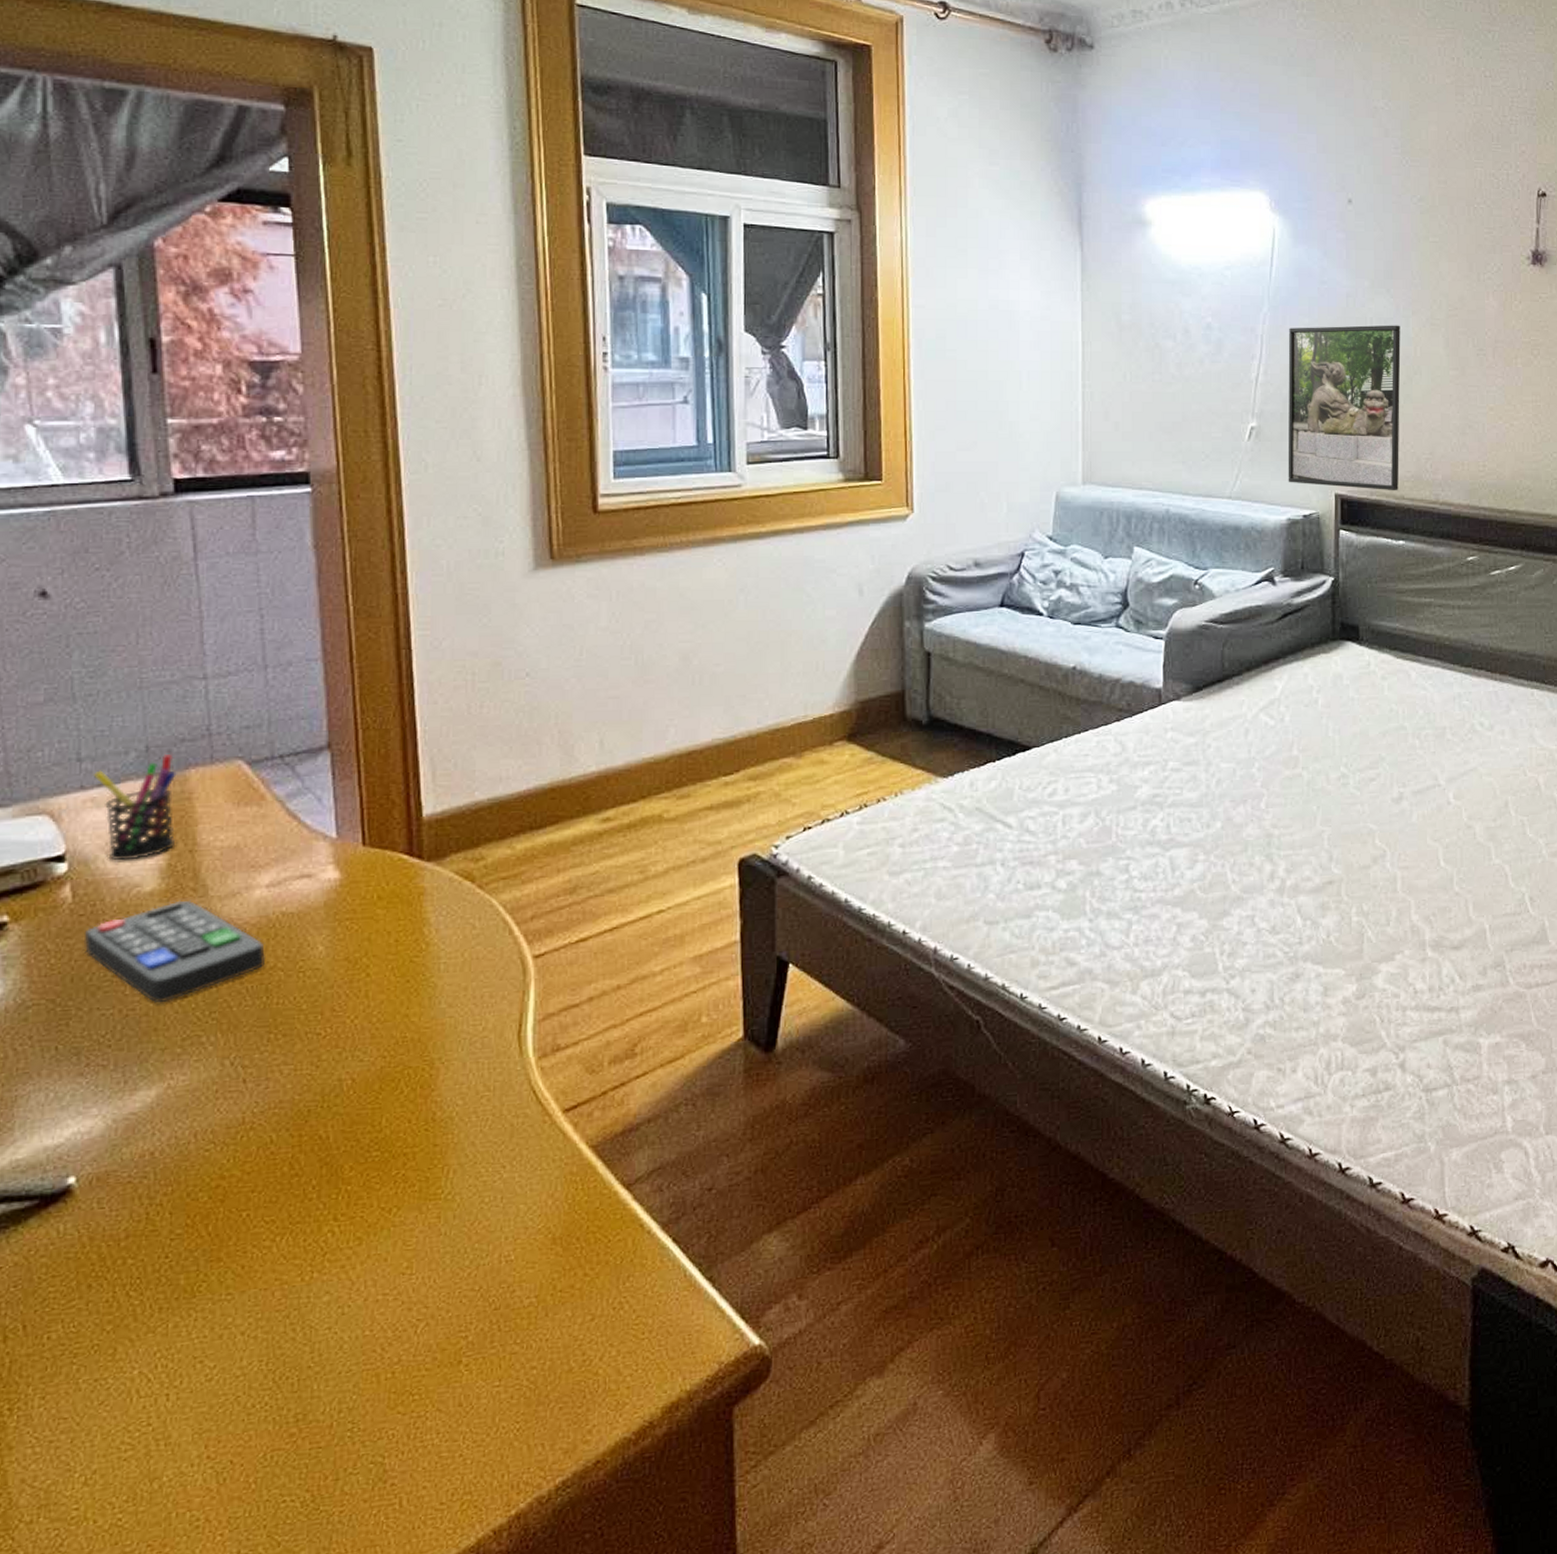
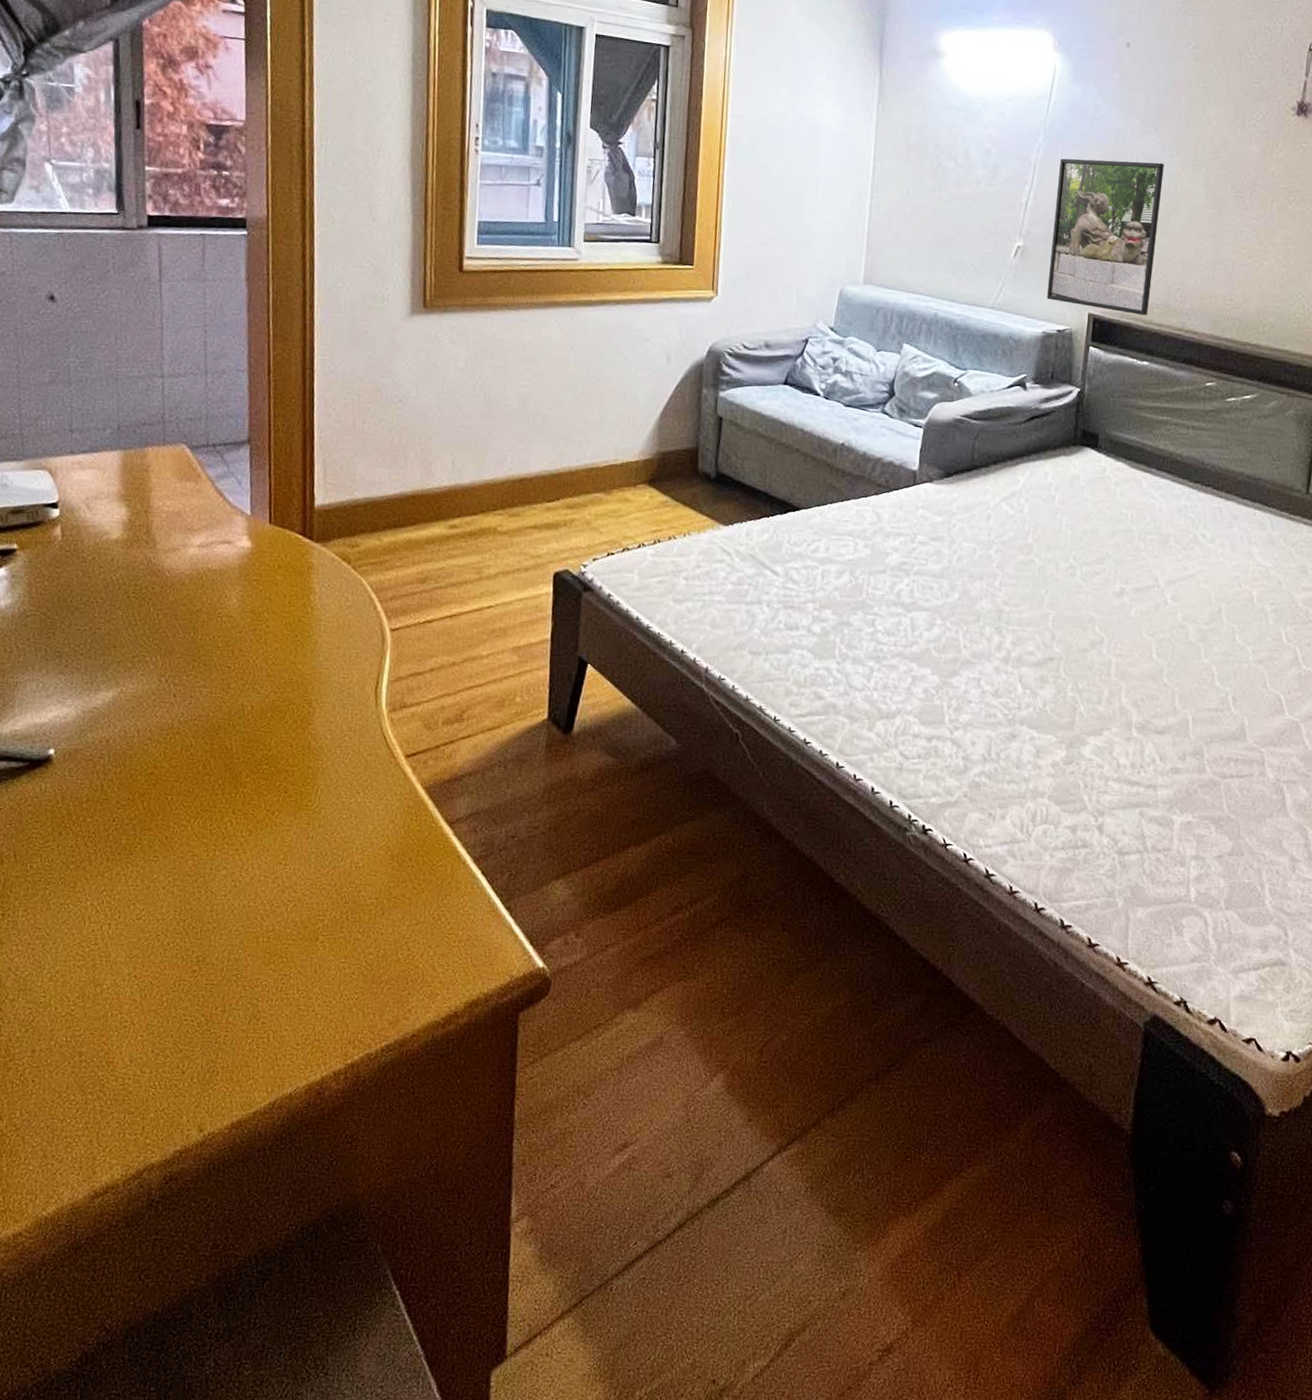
remote control: present [83,899,265,1002] -> none [68,549,194,626]
pen holder: present [93,754,177,861] -> none [80,434,139,514]

